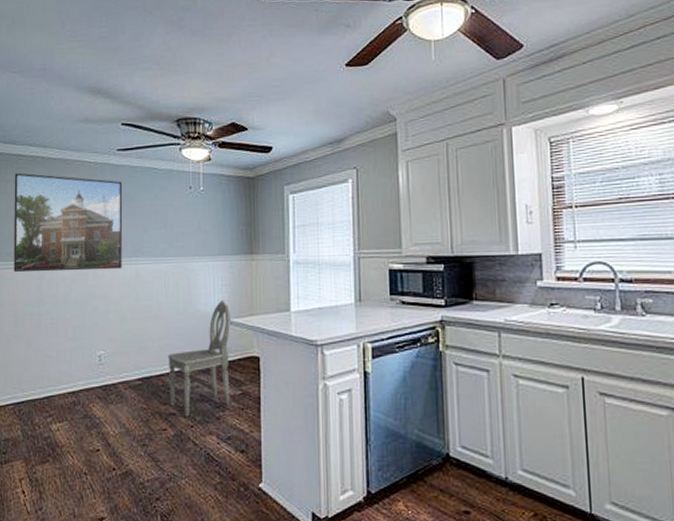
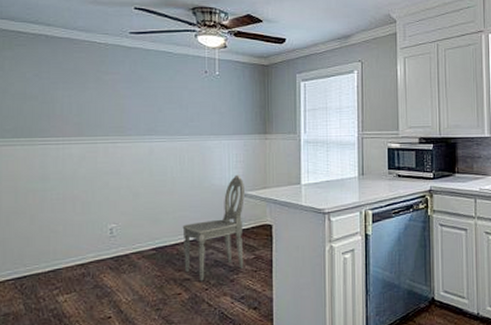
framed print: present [13,173,123,273] -> none [13,50,136,150]

